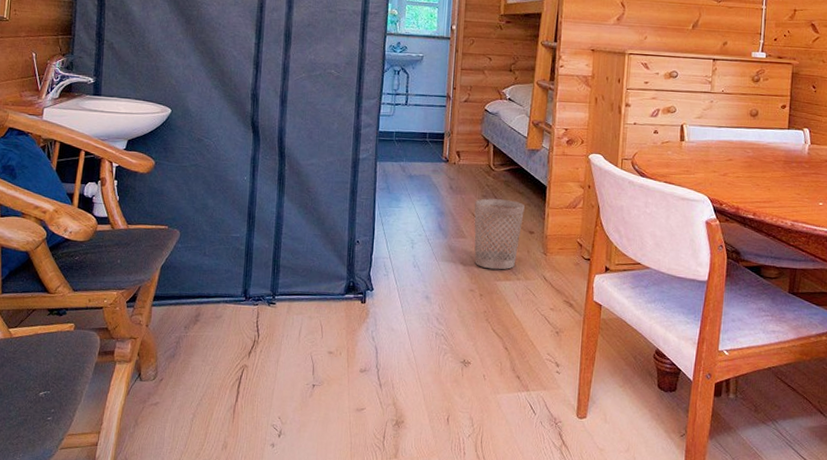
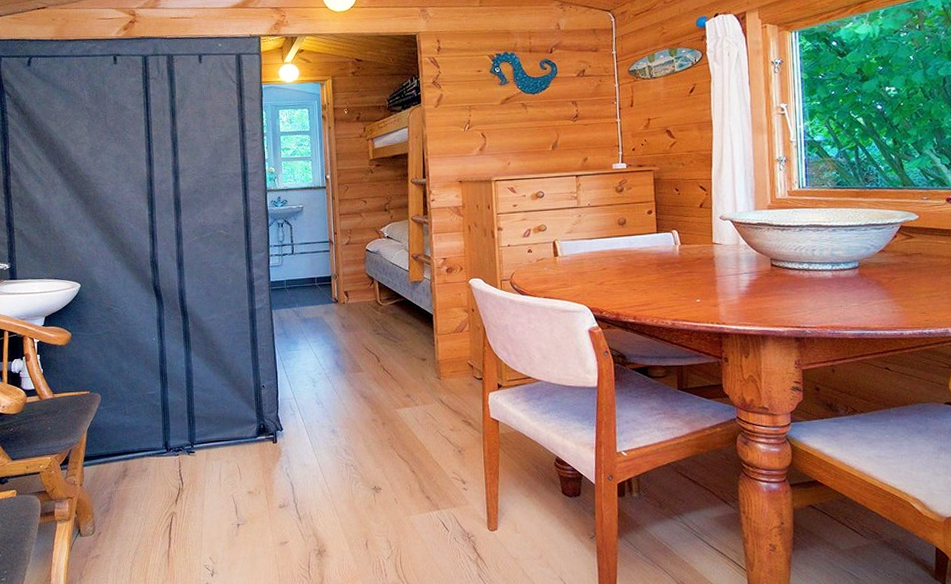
wastebasket: present [474,198,525,270] -> none [366,331,415,398]

